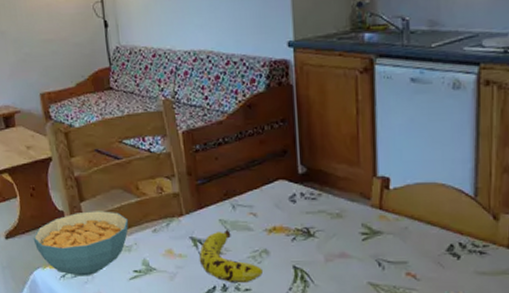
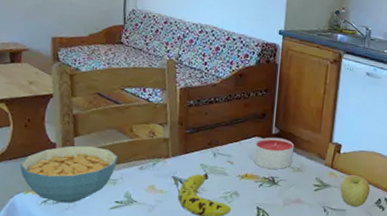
candle: none [279,177,329,218] -> present [254,137,295,169]
apple: none [396,215,437,258] -> present [340,174,371,208]

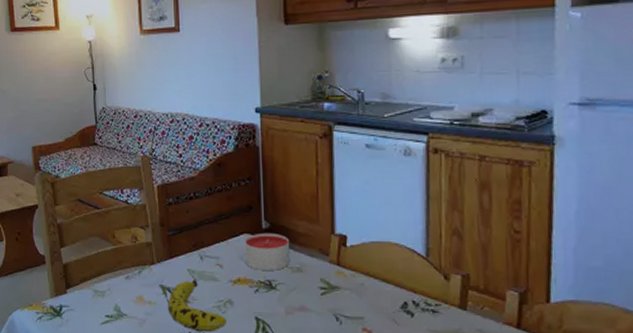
cereal bowl: present [20,145,117,203] -> none [15,256,103,319]
apple: present [340,174,371,208] -> none [352,272,392,314]

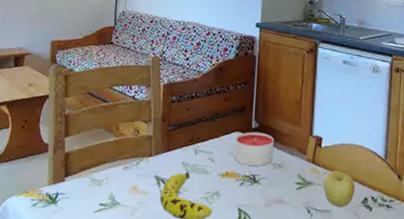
apple: none [352,272,392,314] -> present [323,170,355,208]

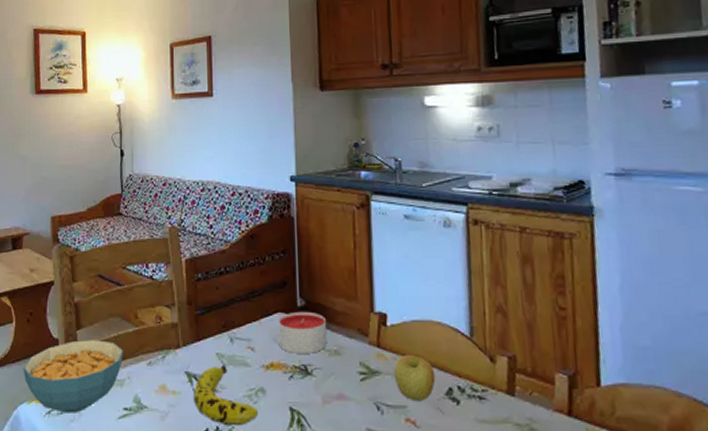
cereal bowl: none [14,146,104,207] -> present [23,340,123,413]

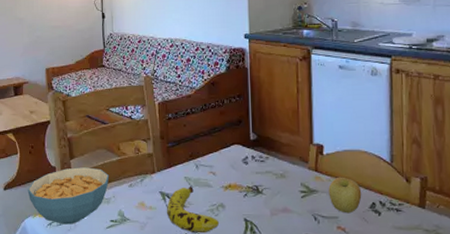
candle: present [278,311,327,353] -> none [234,143,275,177]

